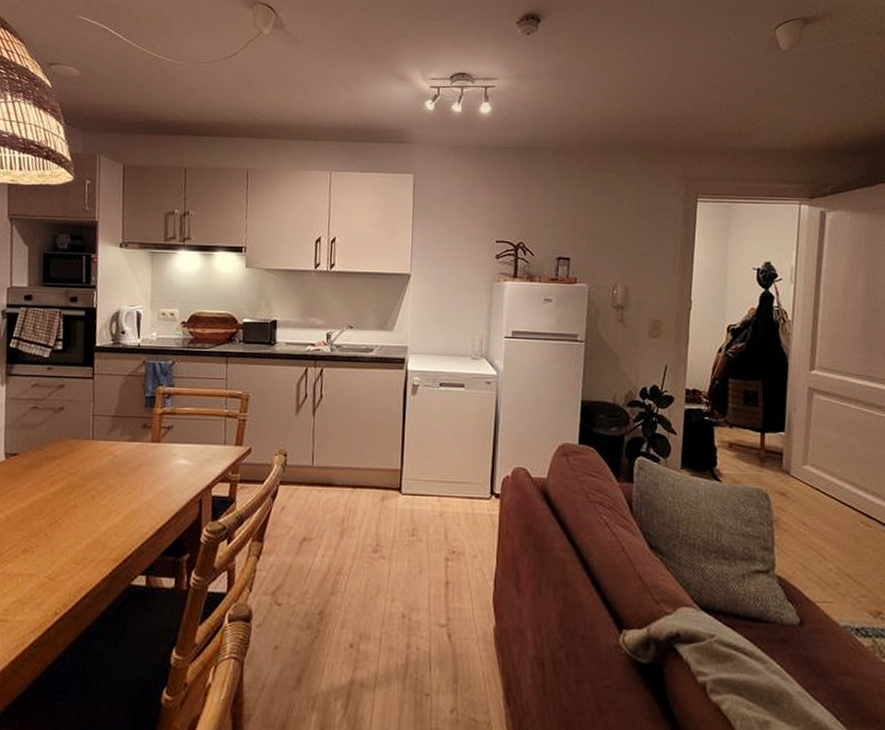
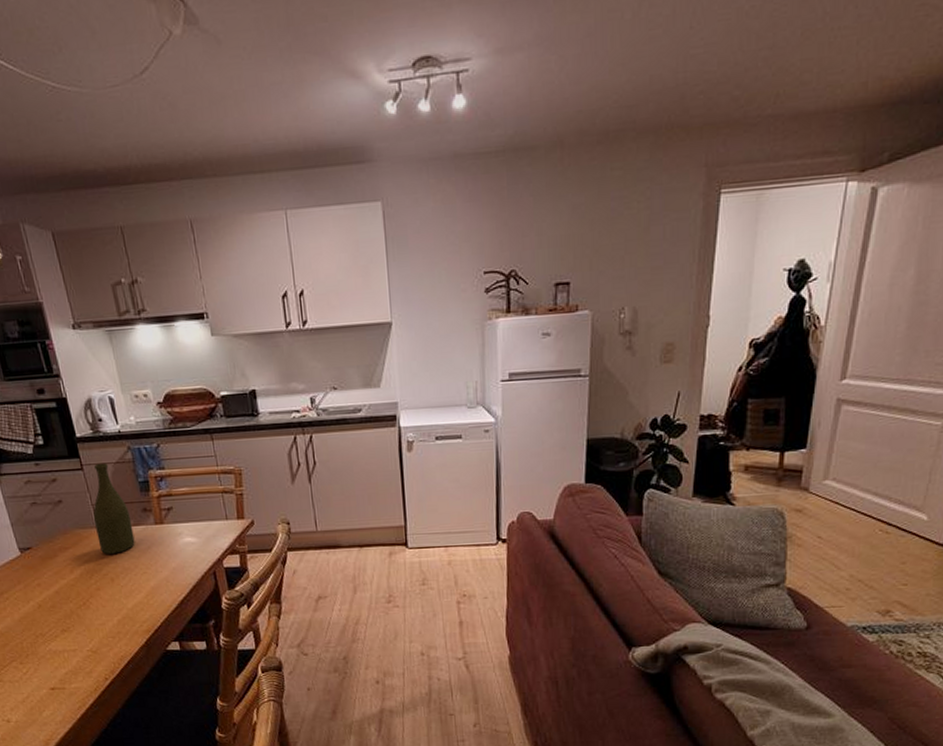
bottle: none [89,374,129,469] -> present [93,463,135,554]

